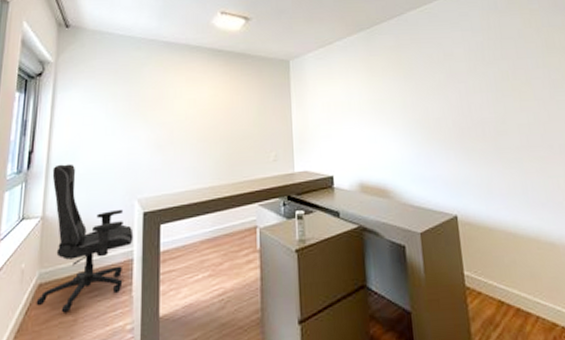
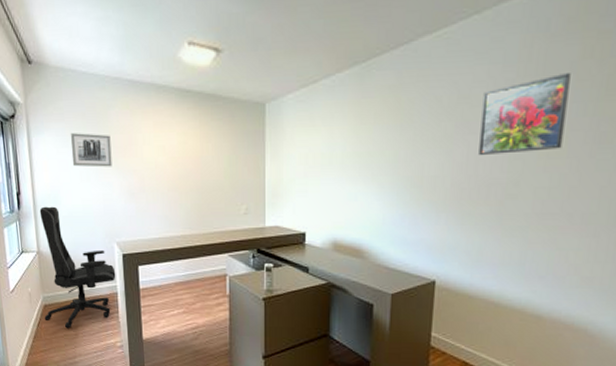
wall art: none [98,89,142,121] -> present [70,133,112,167]
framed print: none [462,38,529,100] -> present [479,73,571,156]

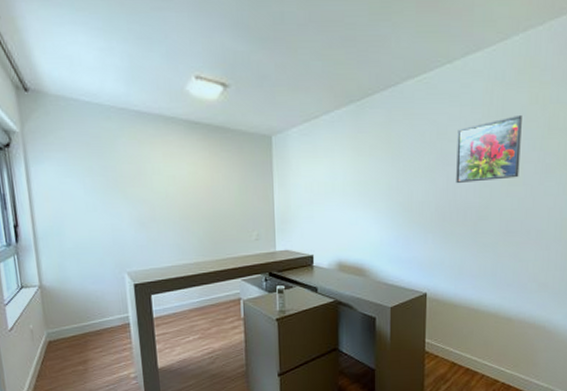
office chair: present [39,206,116,328] -> none [40,238,128,364]
wall art: present [70,133,112,167] -> none [73,163,121,198]

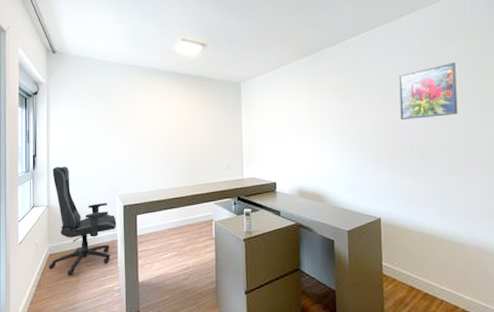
office chair: none [40,238,128,364] -> present [48,166,117,276]

